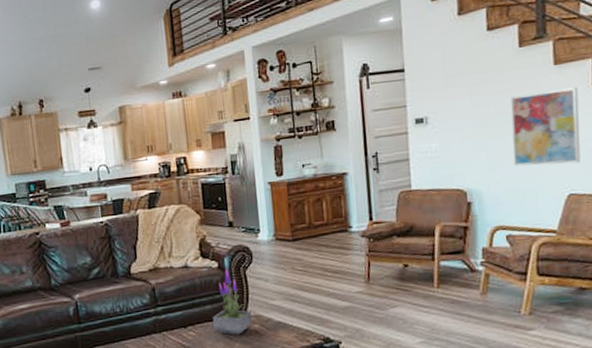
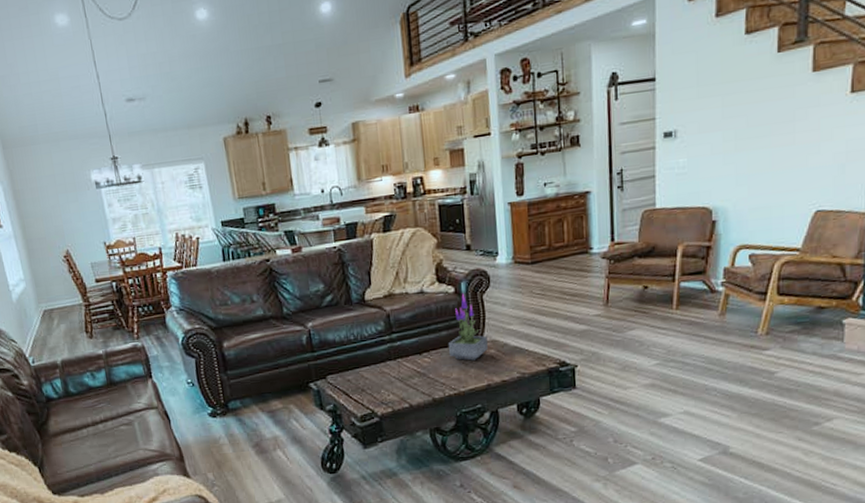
wall art: present [510,87,581,166] -> none [762,96,834,182]

